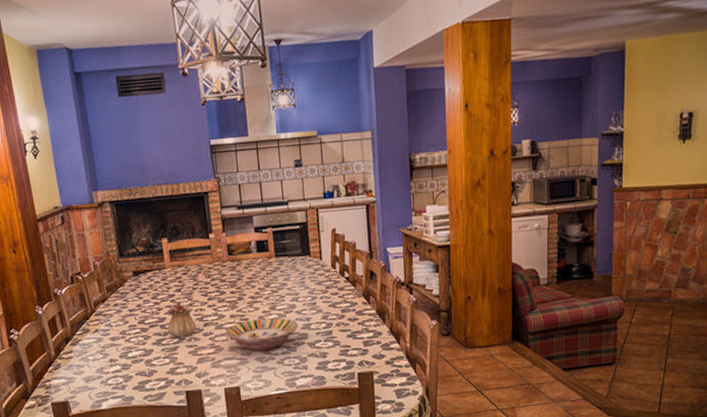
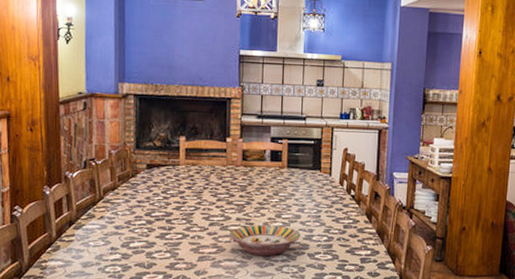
teapot: present [167,300,197,338] -> none [173,197,202,234]

